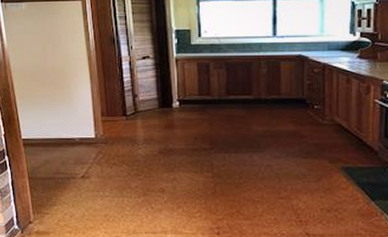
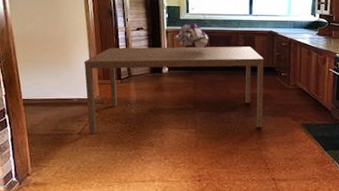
dining table: none [86,75,293,178] -> present [84,46,265,134]
bouquet: none [187,48,226,78] -> present [176,23,209,49]

